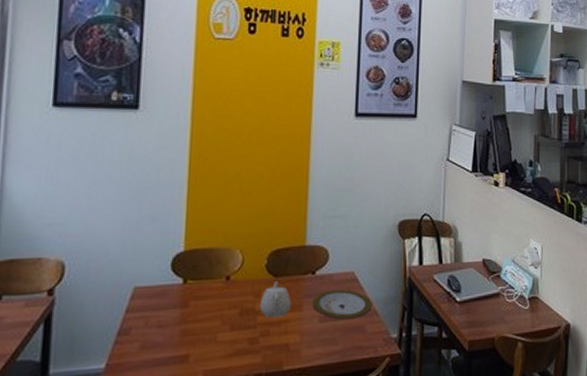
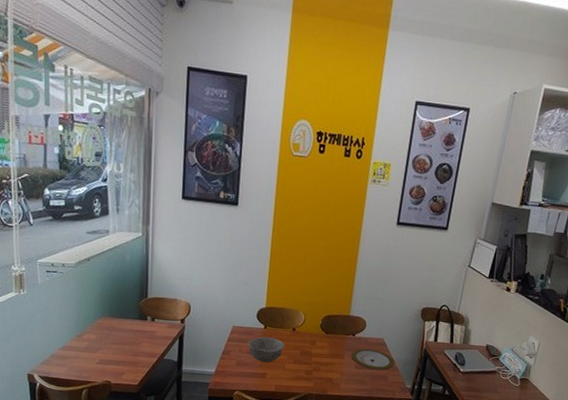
bowl: none [157,296,215,338] -> present [247,336,285,363]
teapot: present [260,281,291,318] -> none [314,336,336,361]

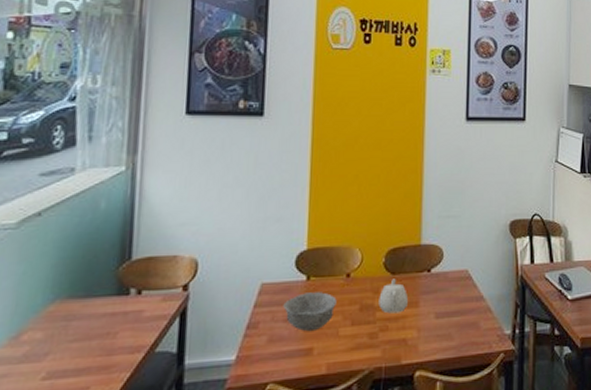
teapot: none [314,336,336,361] -> present [378,278,408,314]
plate: present [351,348,395,370] -> none [428,286,486,316]

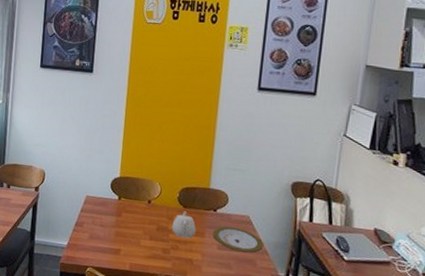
bowl: present [283,292,337,332] -> none [101,208,140,238]
plate: none [428,286,486,316] -> present [213,226,264,253]

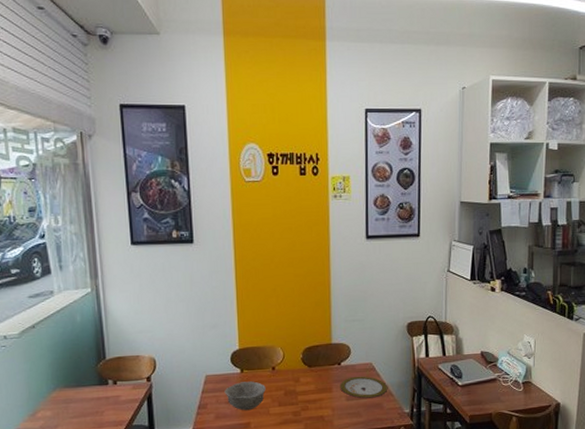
bowl: none [101,208,140,238] -> present [224,381,266,411]
teapot: present [172,211,196,239] -> none [299,370,323,397]

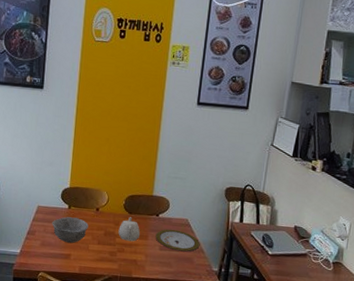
teapot: none [299,370,323,397] -> present [118,217,140,242]

